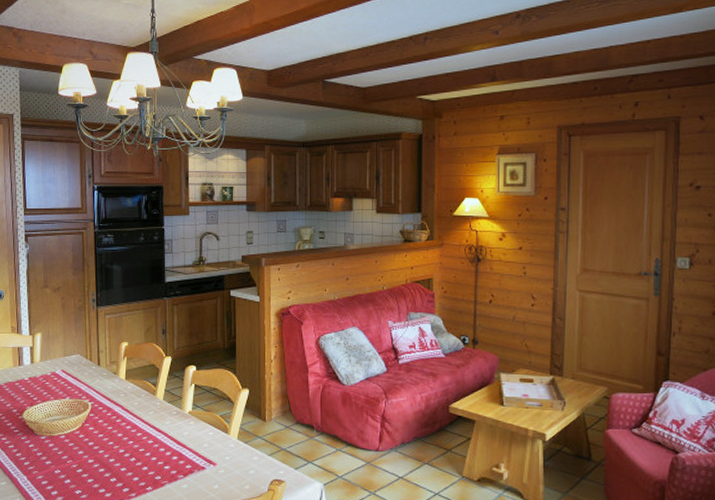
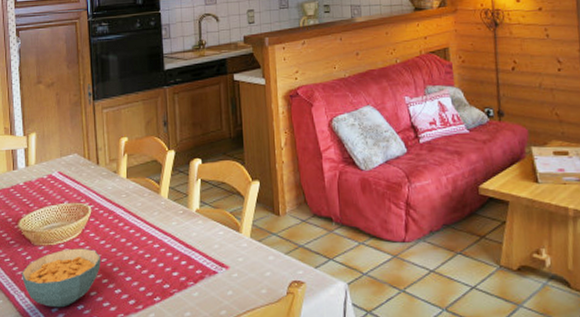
cereal bowl: none [25,439,98,492] -> present [22,248,101,308]

